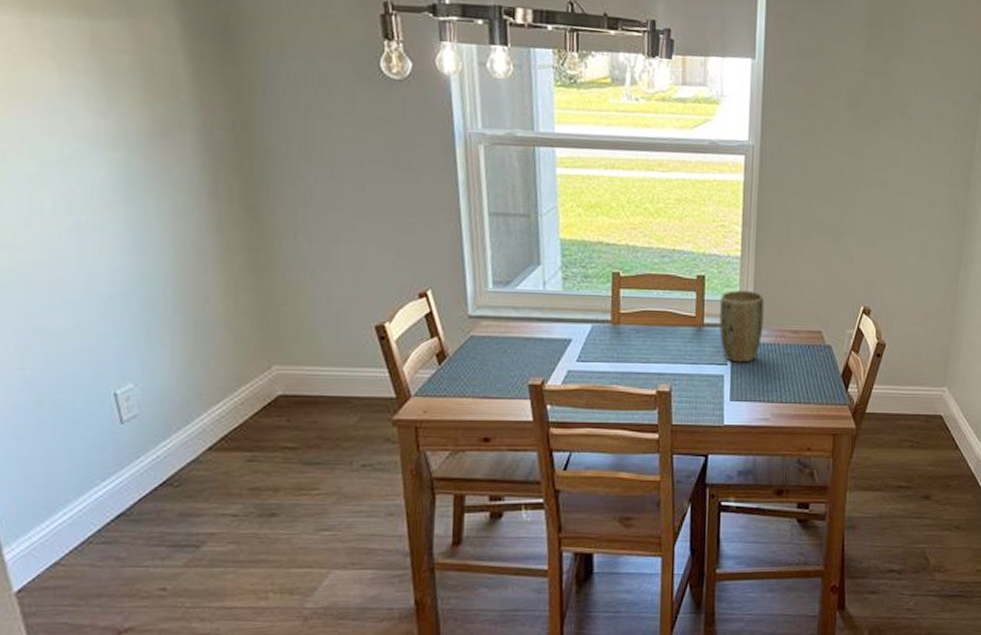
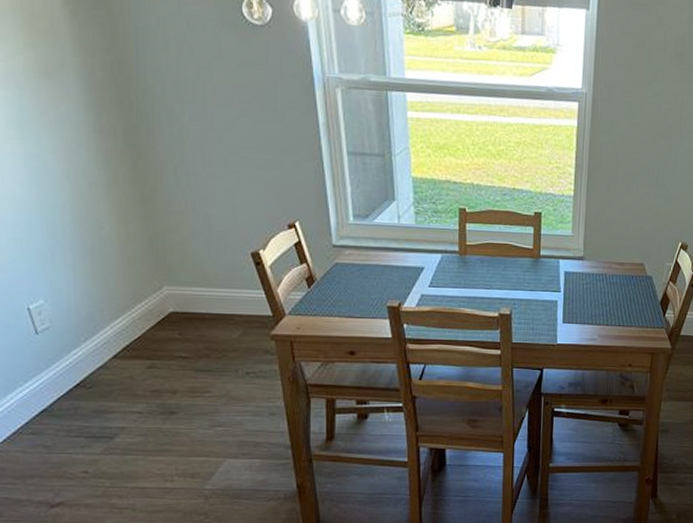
plant pot: present [719,290,765,363] -> none [554,226,594,290]

